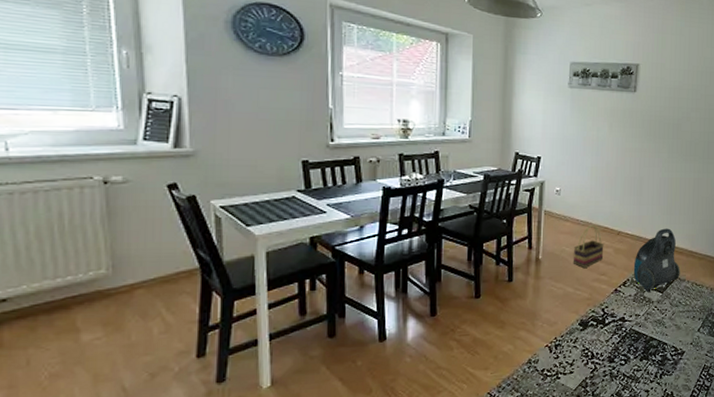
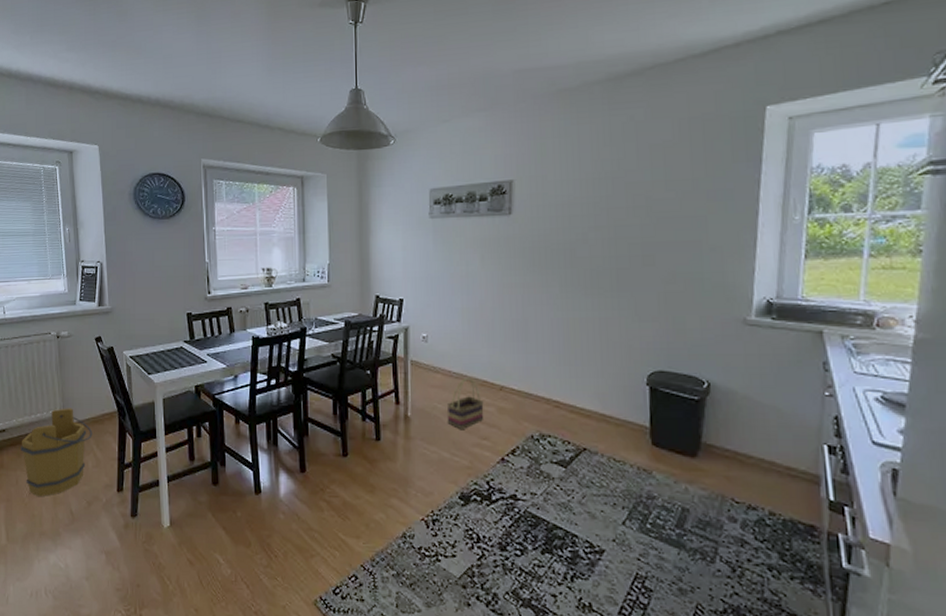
bucket: none [36,267,161,377] -> present [21,408,93,497]
vacuum cleaner: present [633,228,680,293] -> none [523,383,590,466]

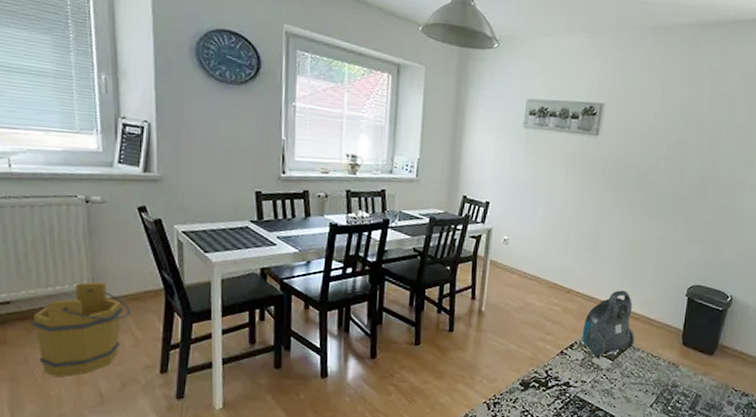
basket: present [447,377,484,429] -> none [517,279,552,325]
vacuum cleaner: none [523,383,590,466] -> present [582,290,635,359]

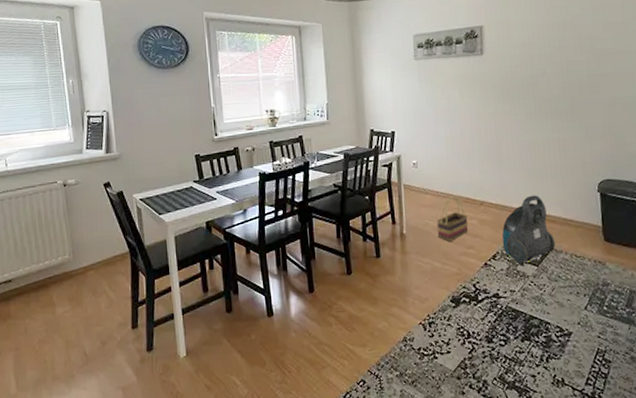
bucket: present [32,282,131,377] -> none [29,253,105,343]
basket: none [517,279,552,325] -> present [437,195,468,241]

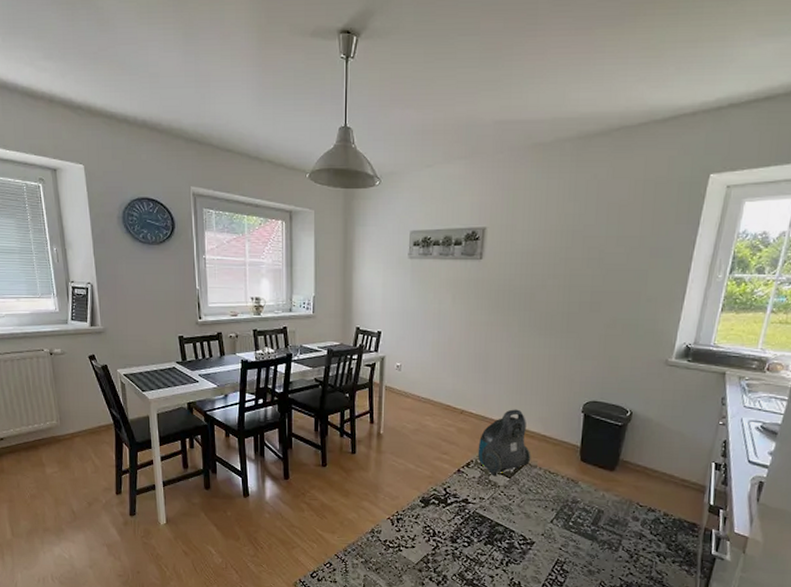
basket: present [437,195,468,241] -> none [414,401,446,445]

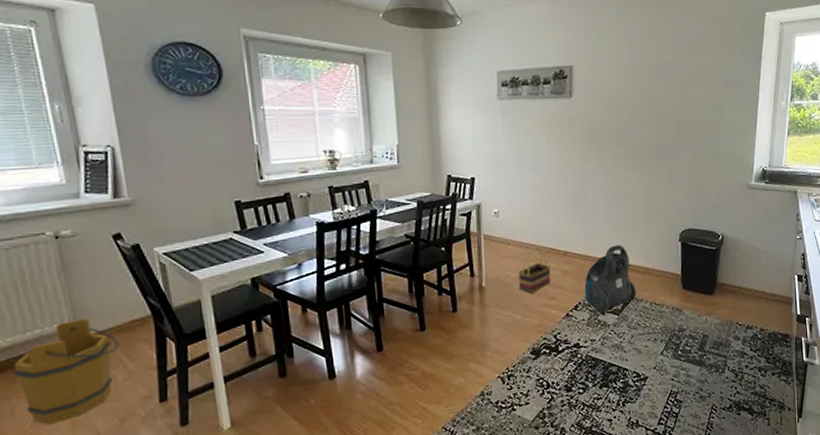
bucket: none [20,420,90,499] -> present [14,318,120,425]
basket: none [414,401,446,445] -> present [518,246,551,293]

